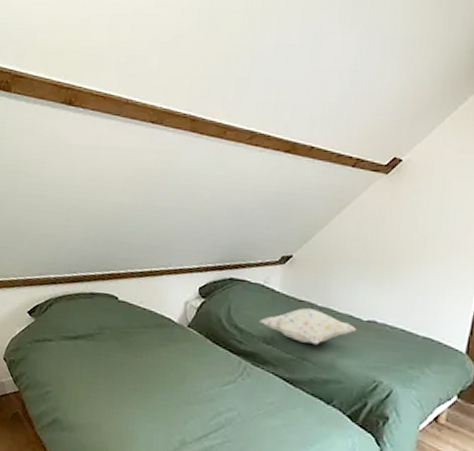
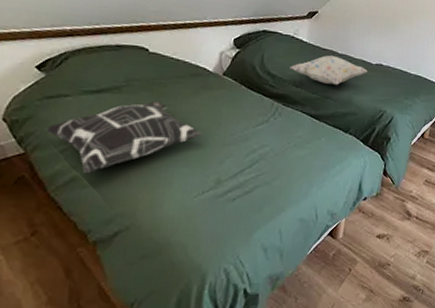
decorative pillow: none [34,351,167,417] -> present [46,101,202,173]

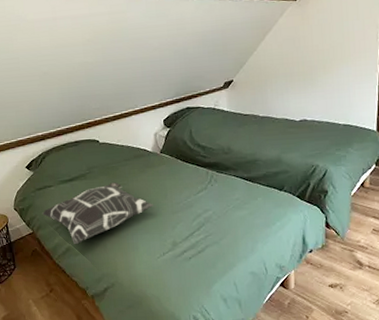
decorative pillow: present [290,55,367,86] -> none [216,119,292,148]

